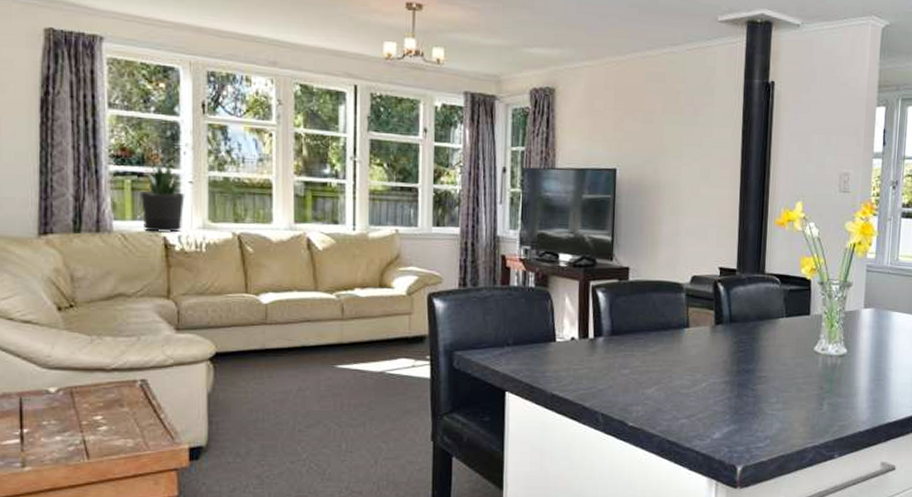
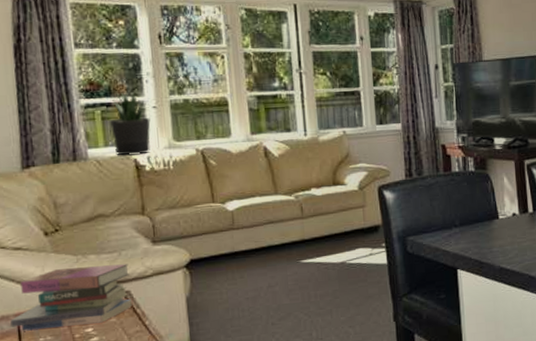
books: none [12,349,147,413] -> present [10,264,132,331]

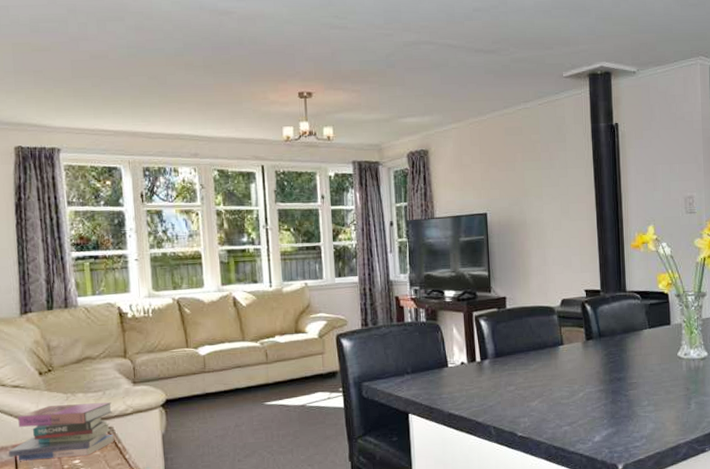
planter: present [109,90,151,156] -> none [96,244,133,304]

